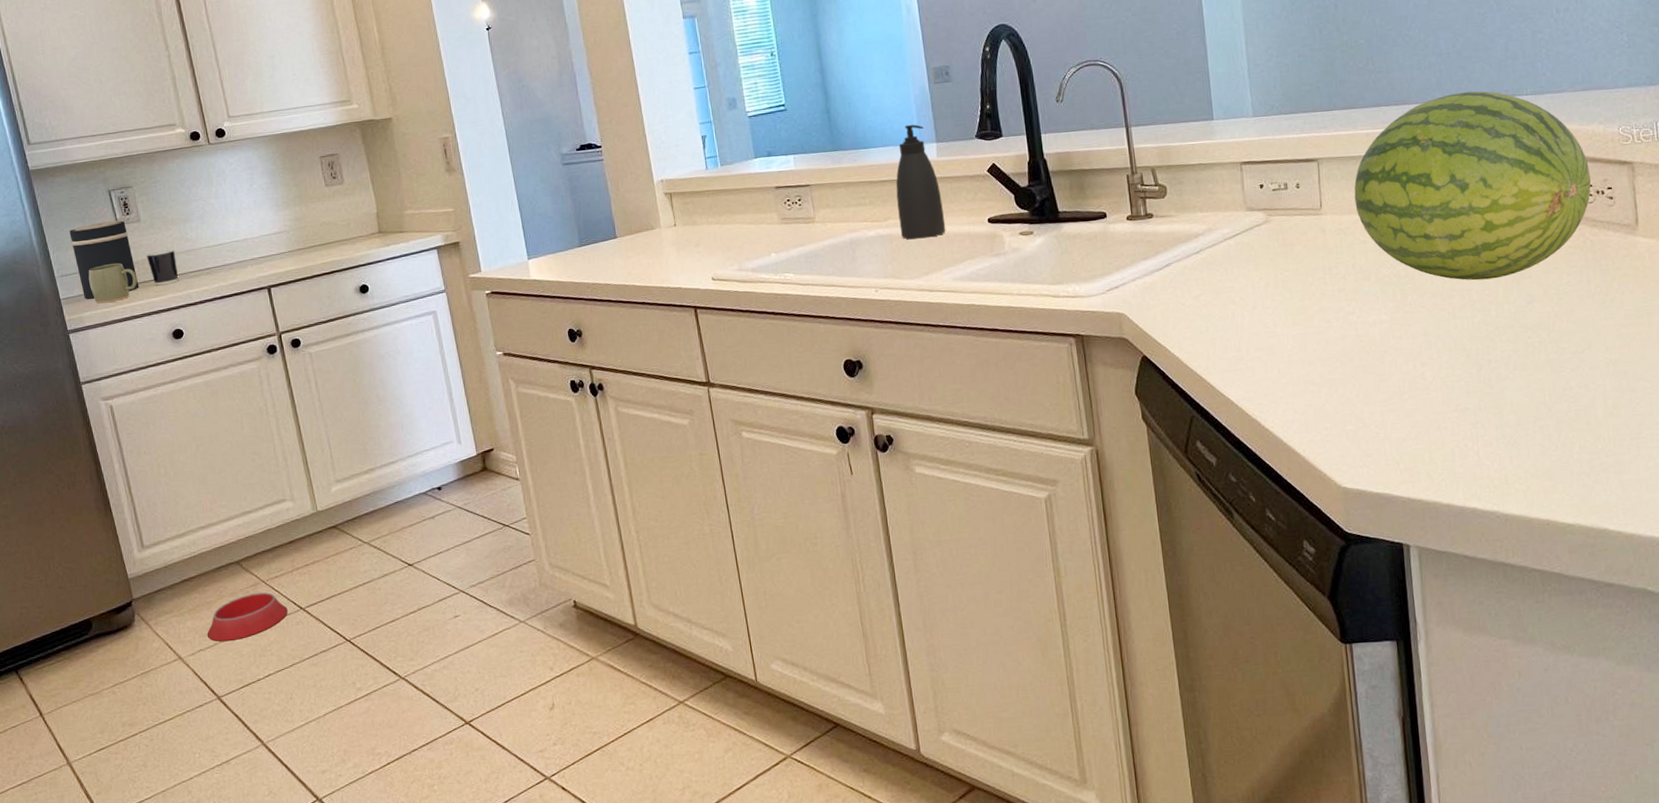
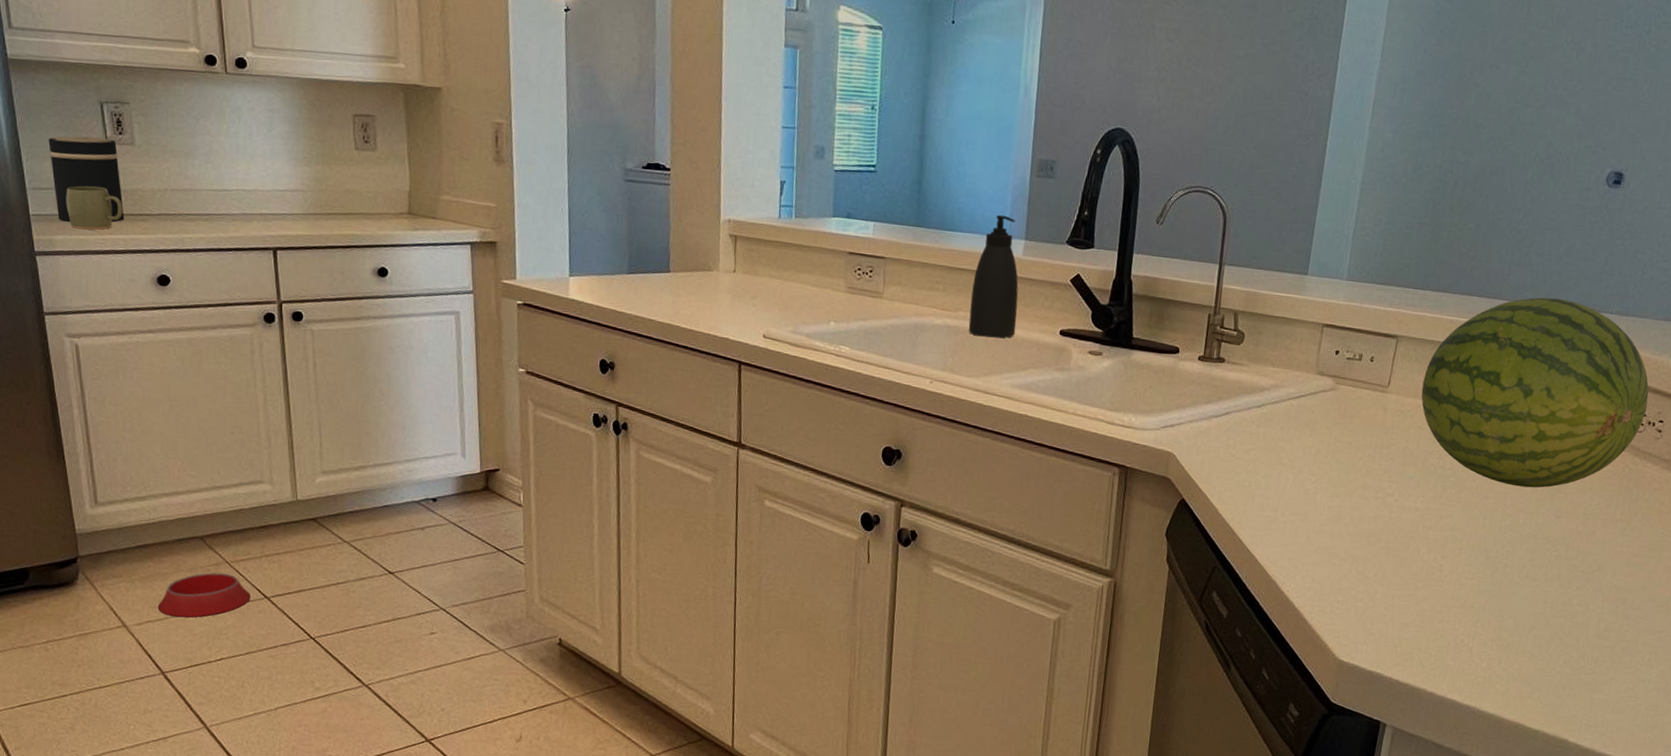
mug: present [146,249,179,286] -> none [136,183,172,223]

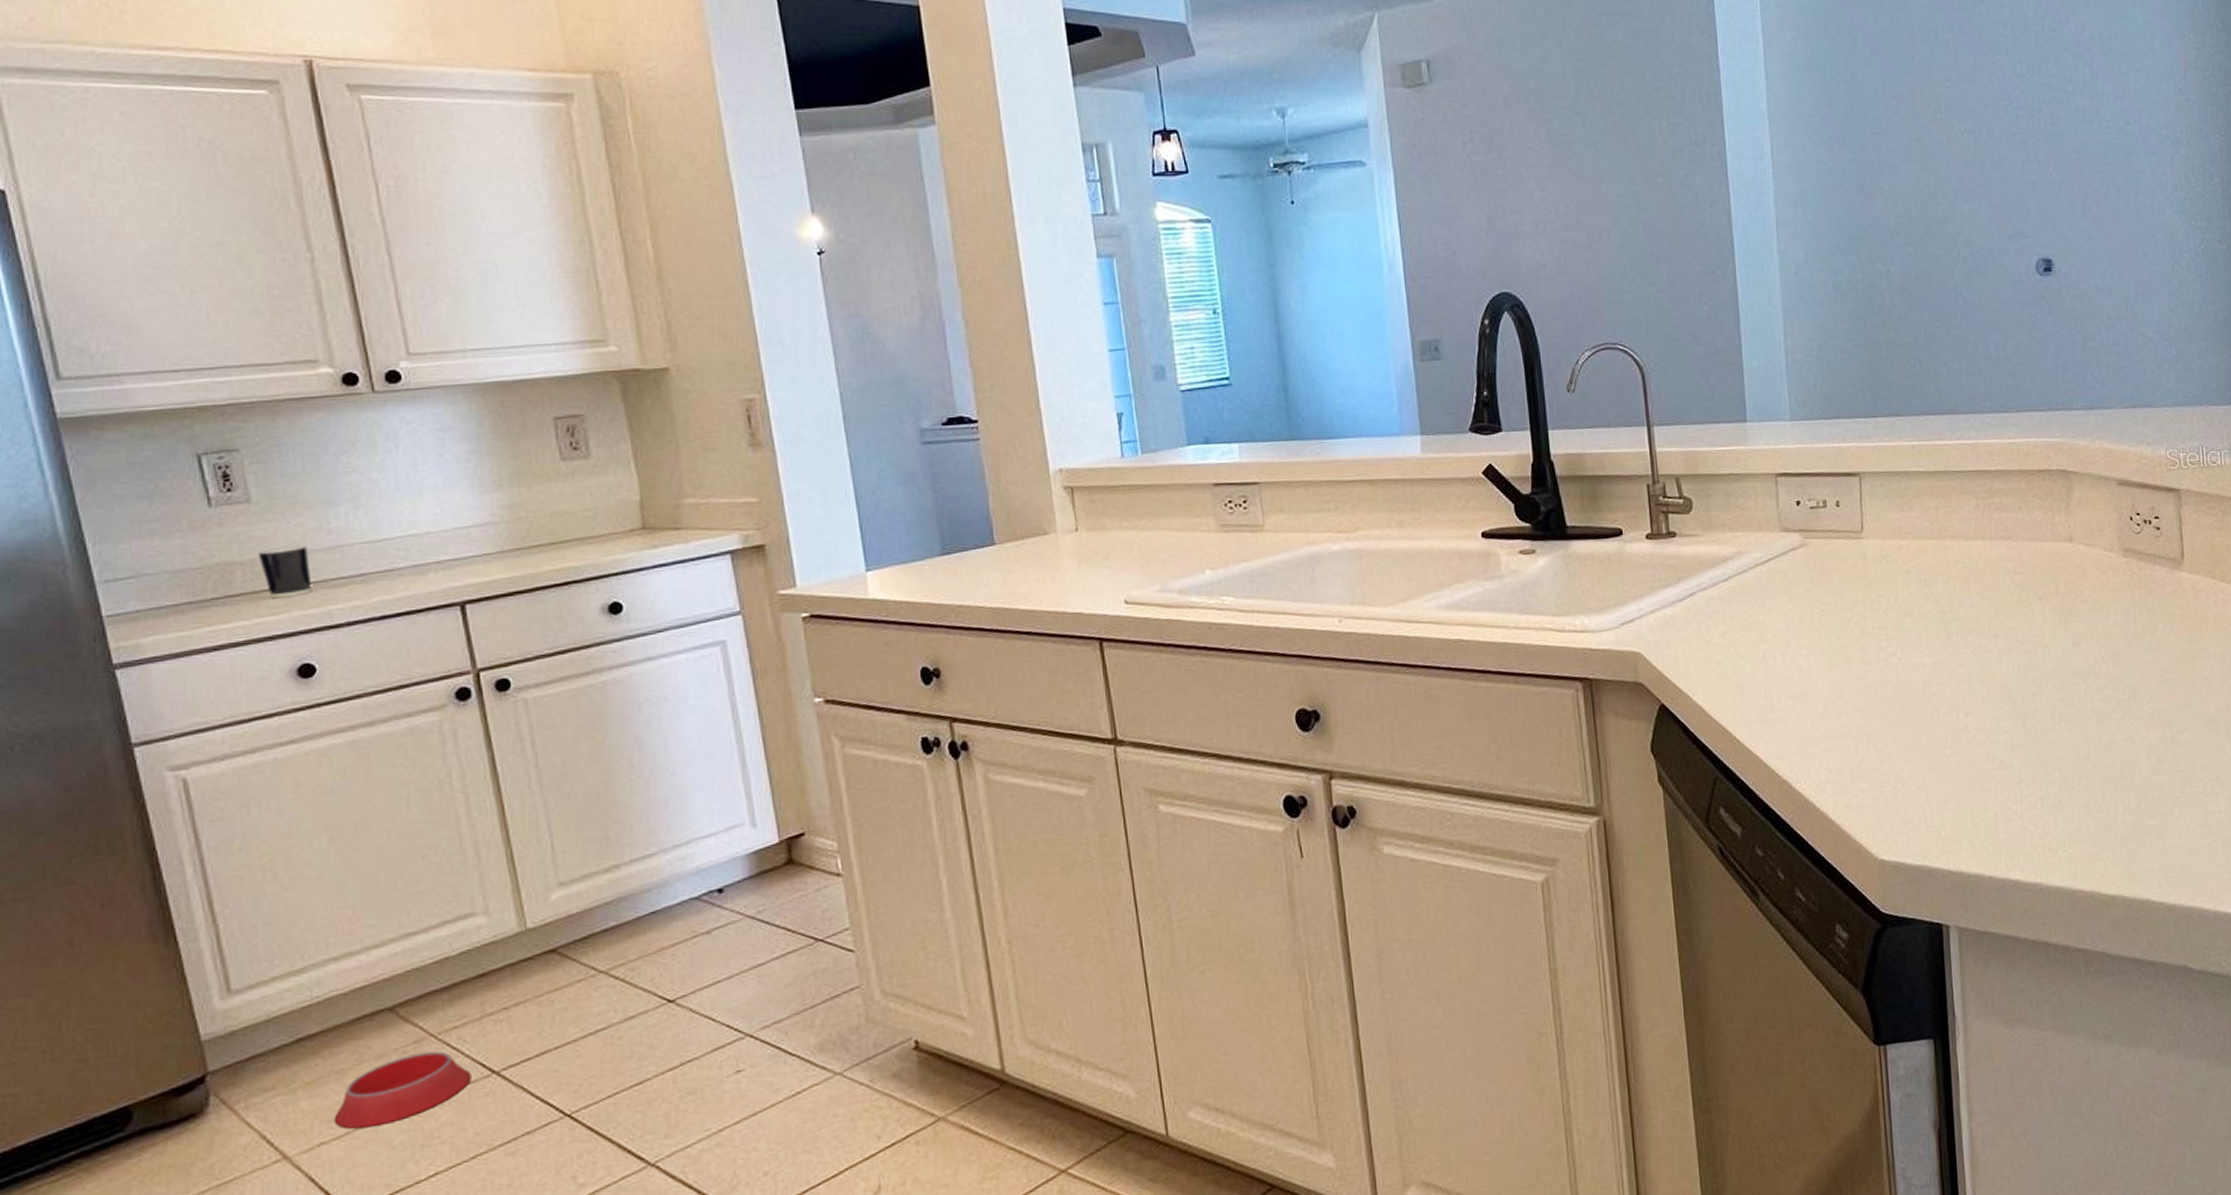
cylinder: present [48,136,125,223] -> none [124,500,244,617]
mug: present [66,185,122,230] -> none [154,562,240,624]
mug: none [136,183,172,223] -> present [257,545,313,599]
soap dispenser: present [968,214,1019,338] -> none [1368,410,1430,556]
fruit: present [1421,297,1649,488] -> none [1897,402,2139,618]

